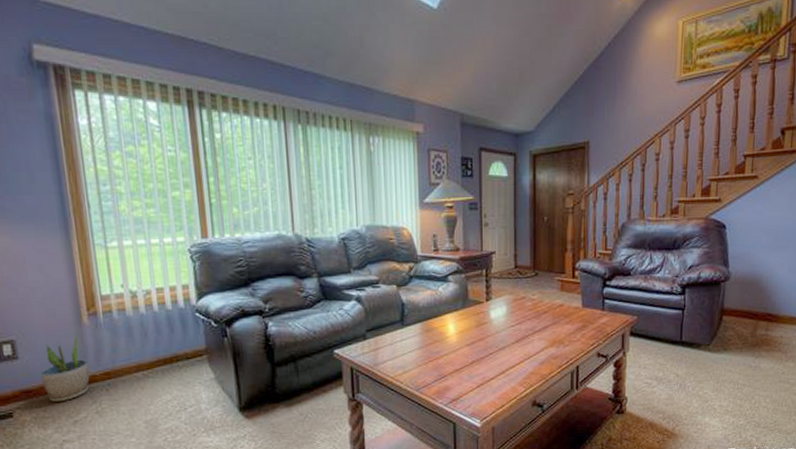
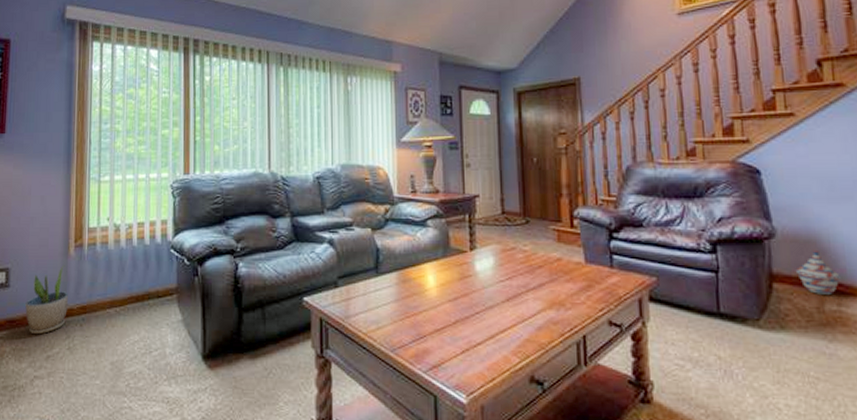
woven basket: none [740,288,771,323] -> present [795,249,841,294]

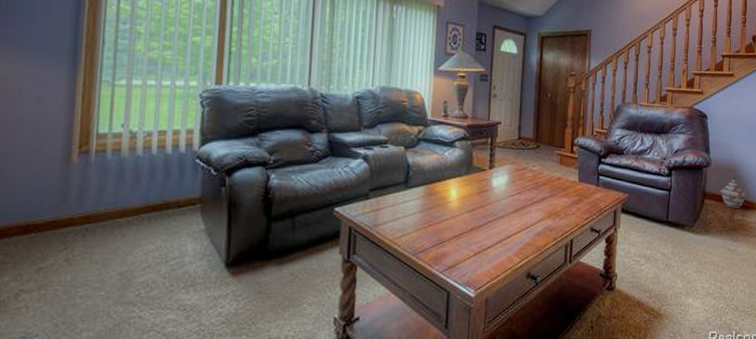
potted plant: present [25,265,68,335] -> none [10,172,68,246]

